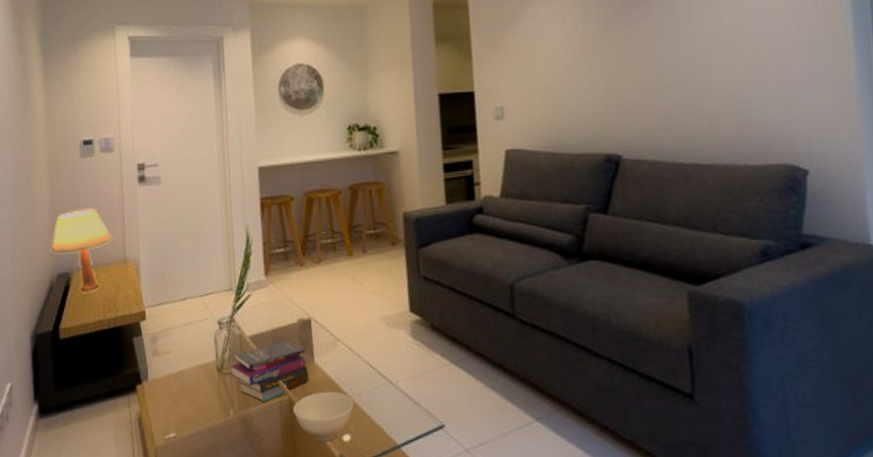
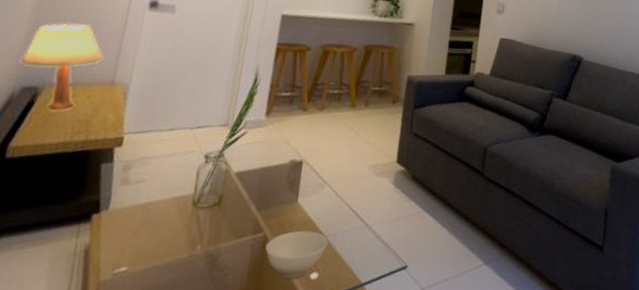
books: present [231,341,309,402] -> none [207,180,290,239]

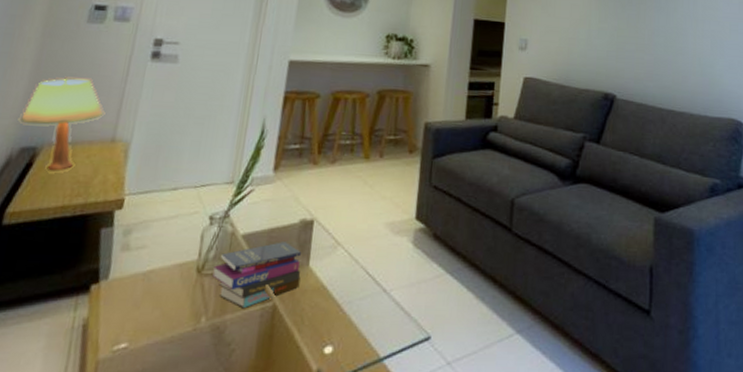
books: none [207,180,290,239] -> present [212,242,301,309]
bowl: present [265,230,328,280] -> none [275,298,343,354]

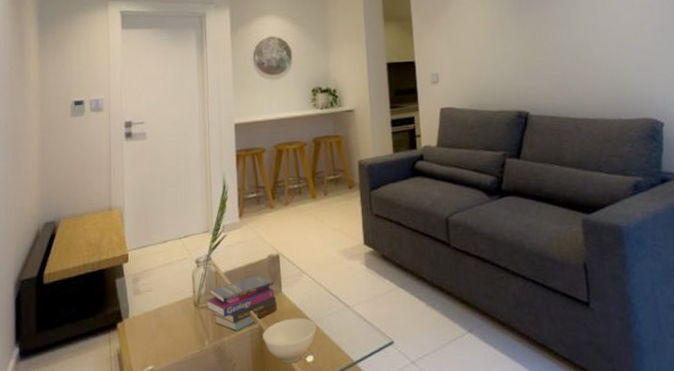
table lamp: present [21,78,103,172] -> none [39,162,98,239]
bowl: none [275,298,343,354] -> present [263,318,316,364]

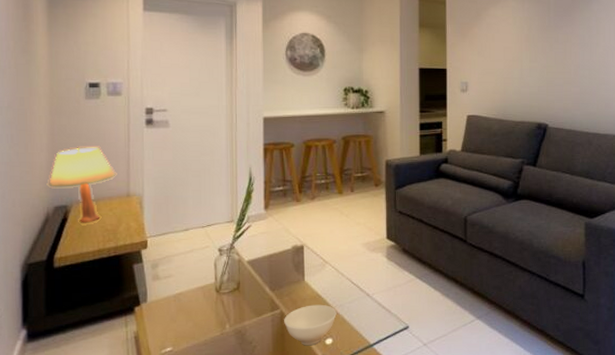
table lamp: none [39,162,98,239] -> present [49,147,115,223]
books: present [207,275,277,332] -> none [229,264,299,316]

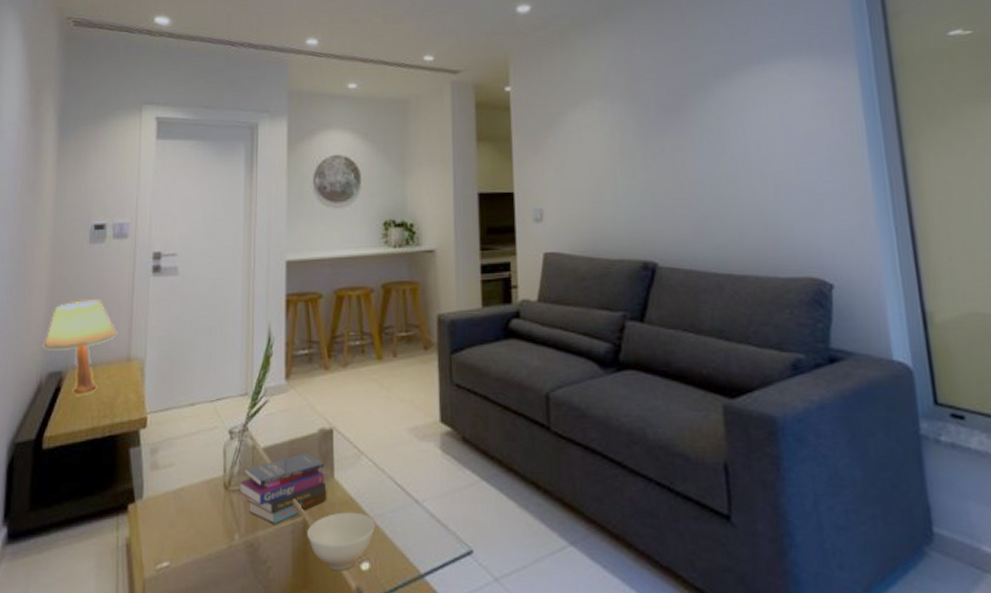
books: none [229,264,299,316] -> present [240,453,327,525]

